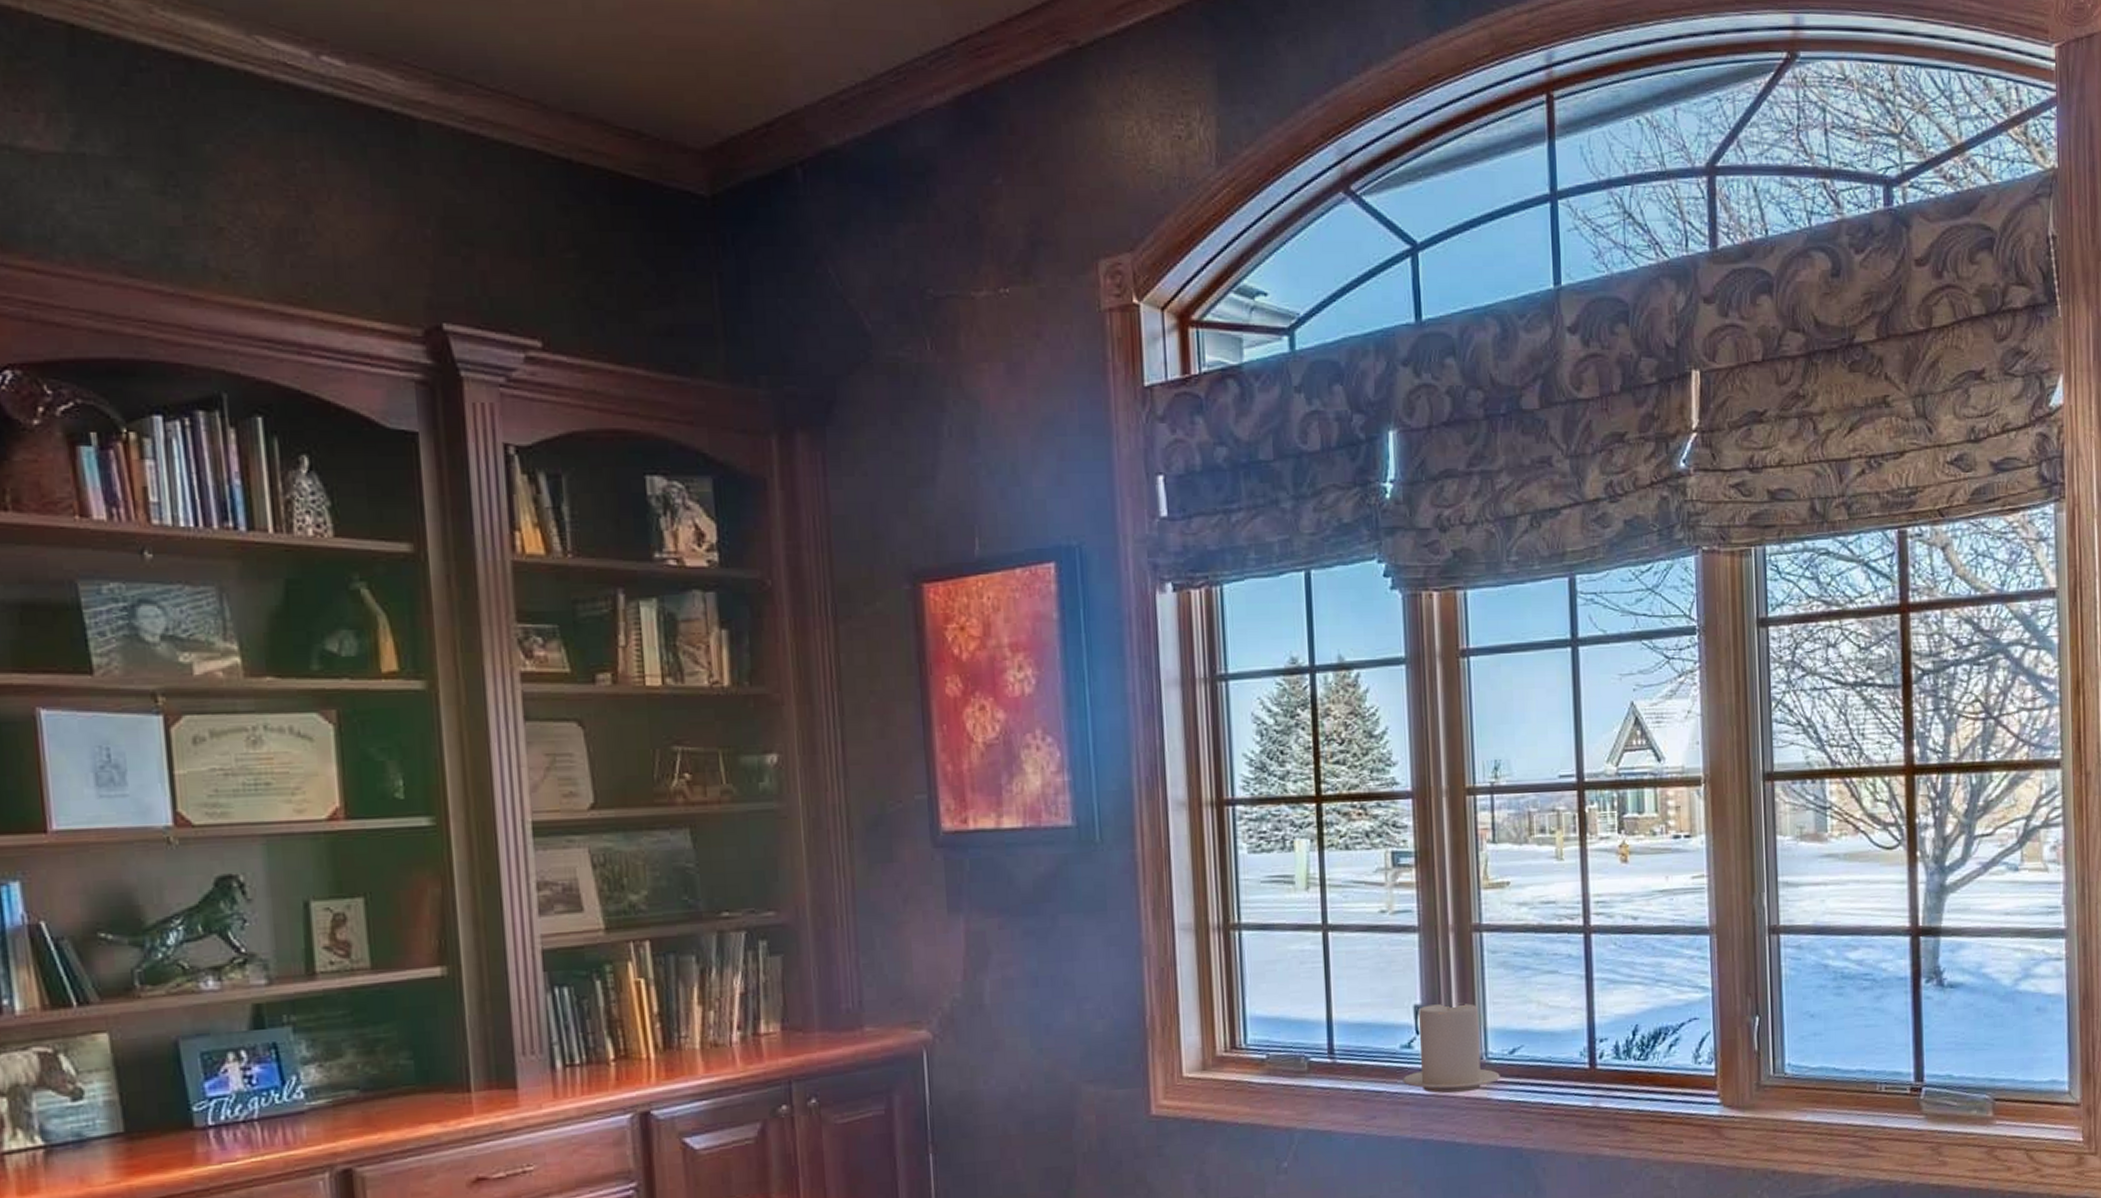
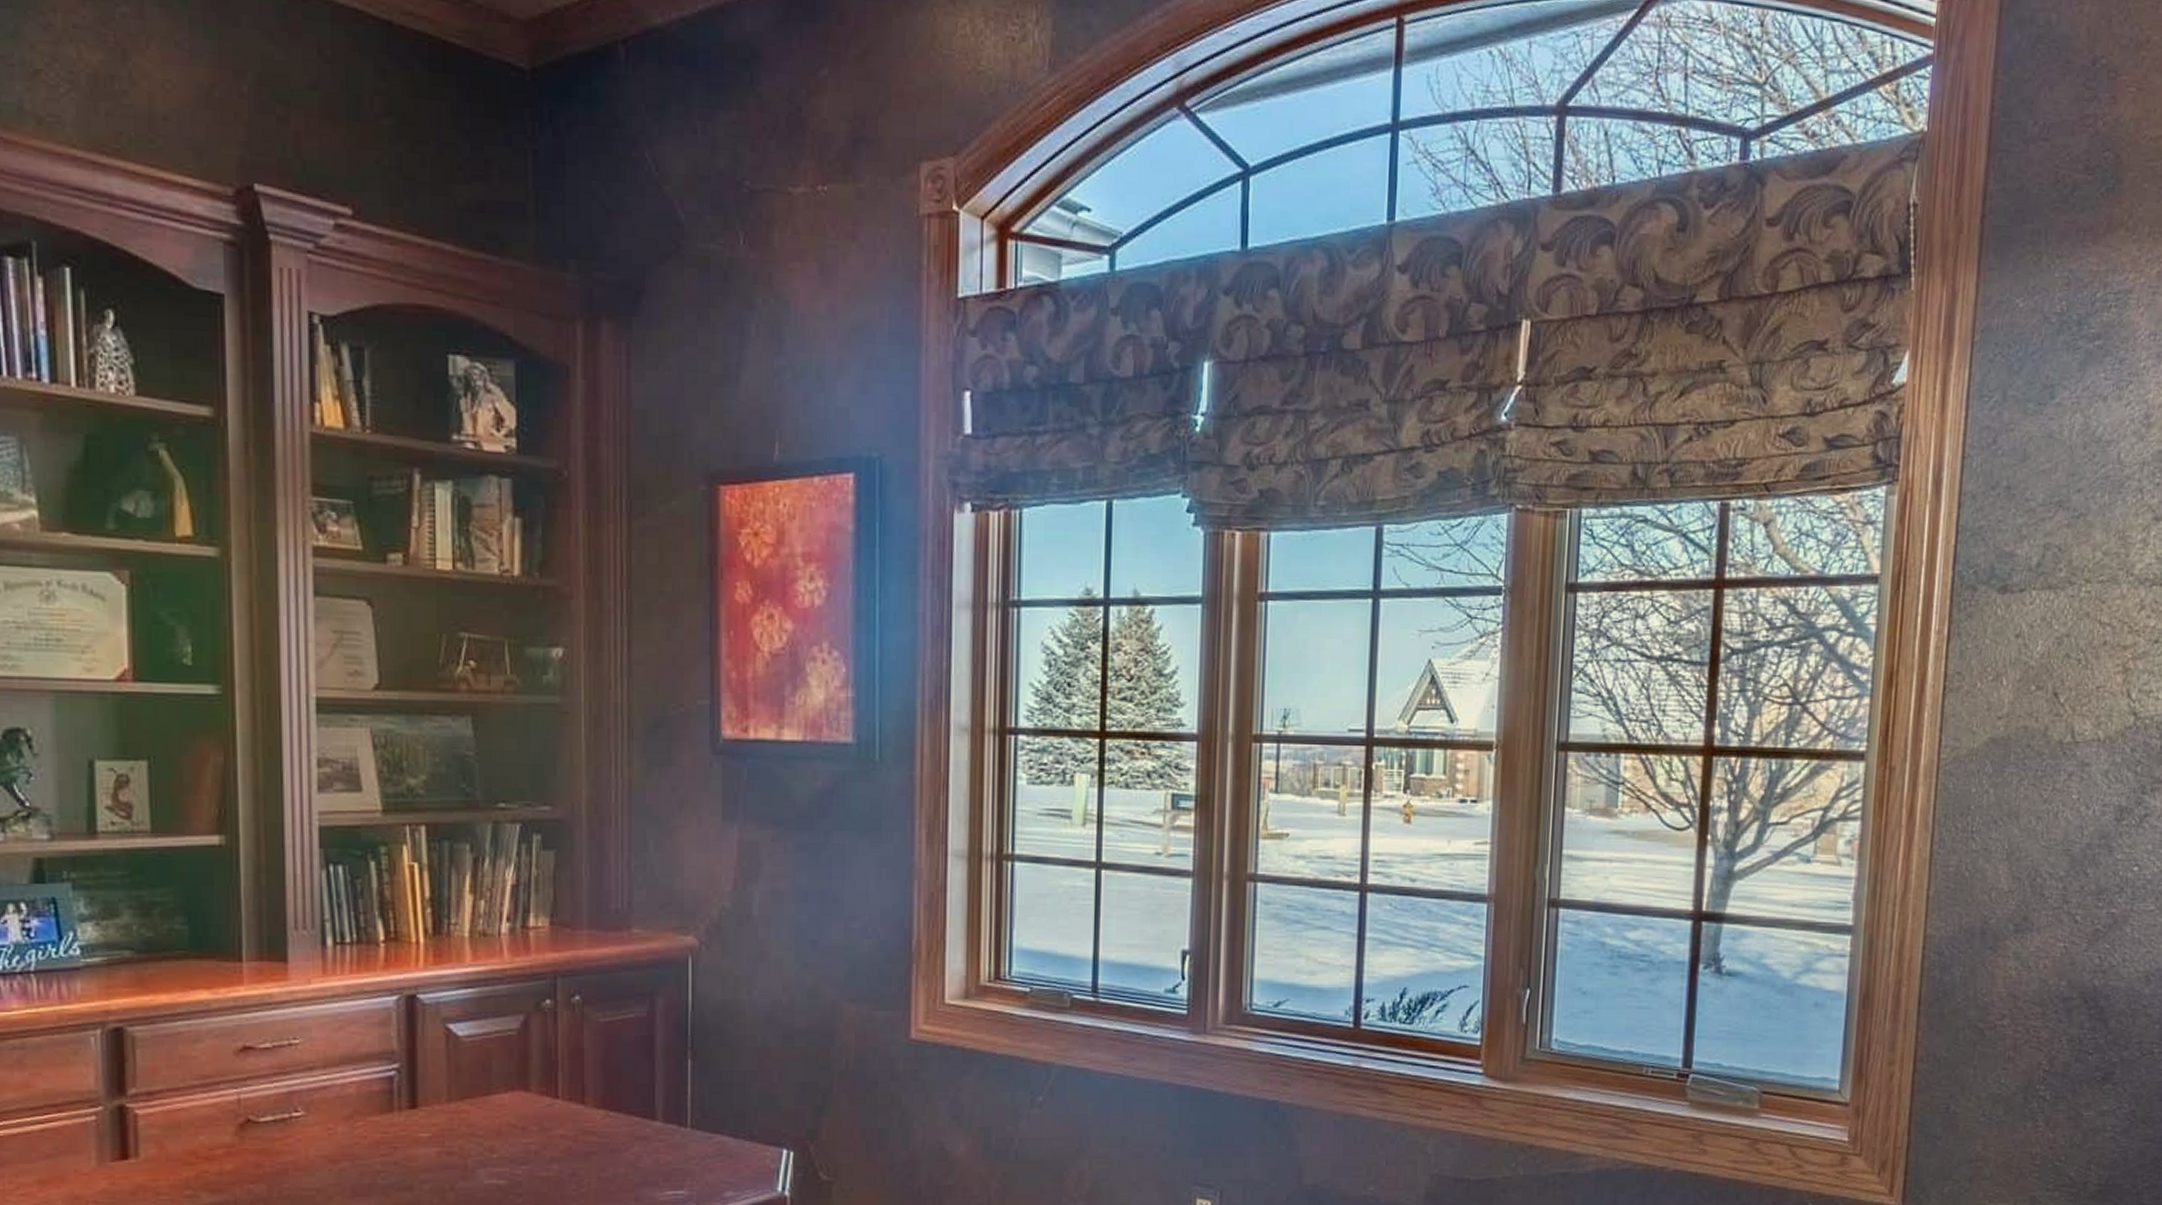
candle: present [1403,1003,1500,1094] -> none [1164,951,1263,1042]

